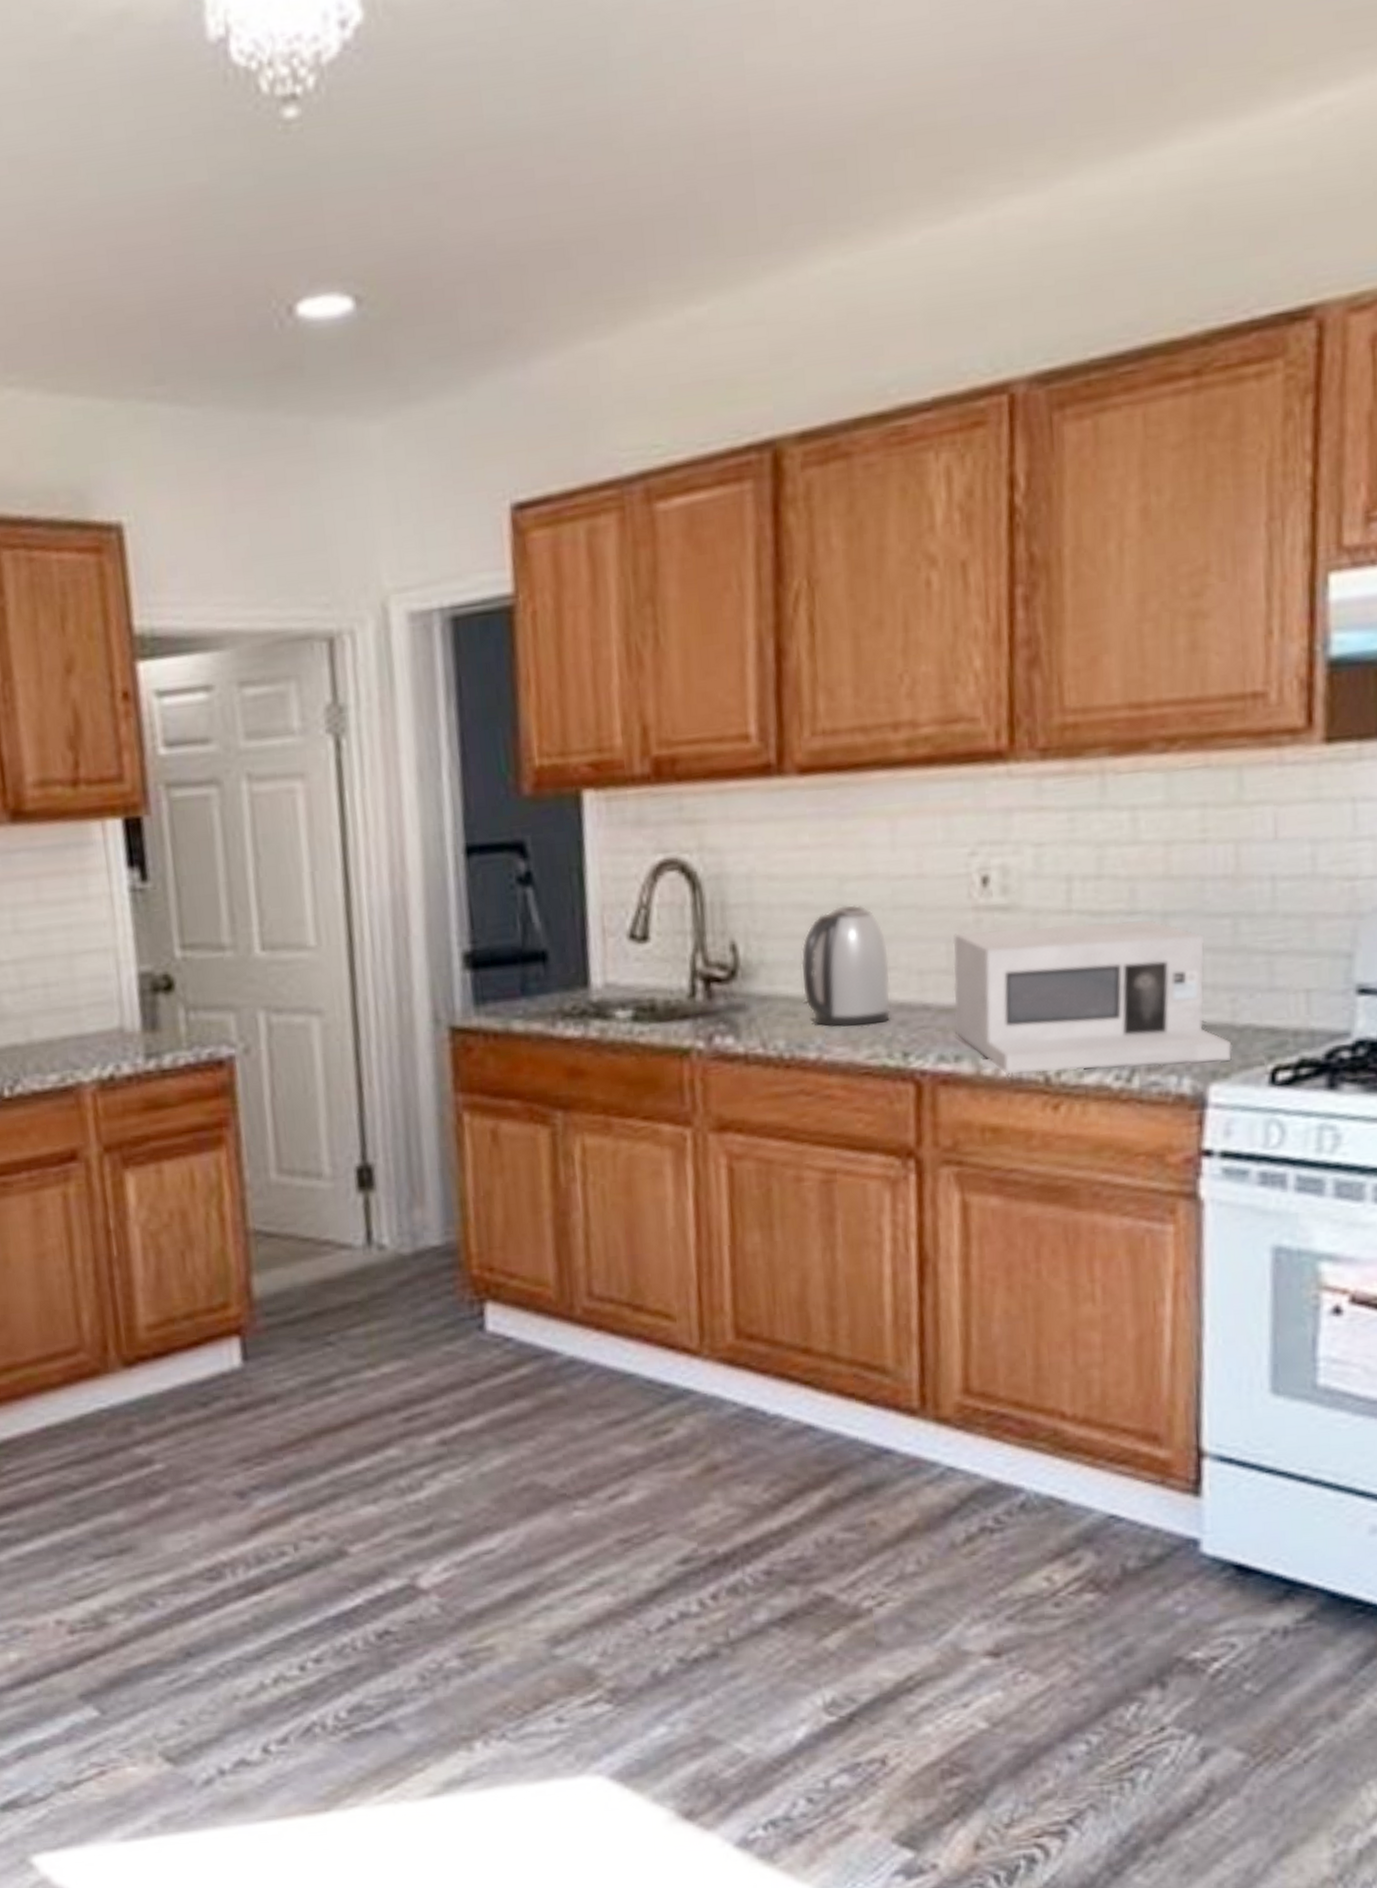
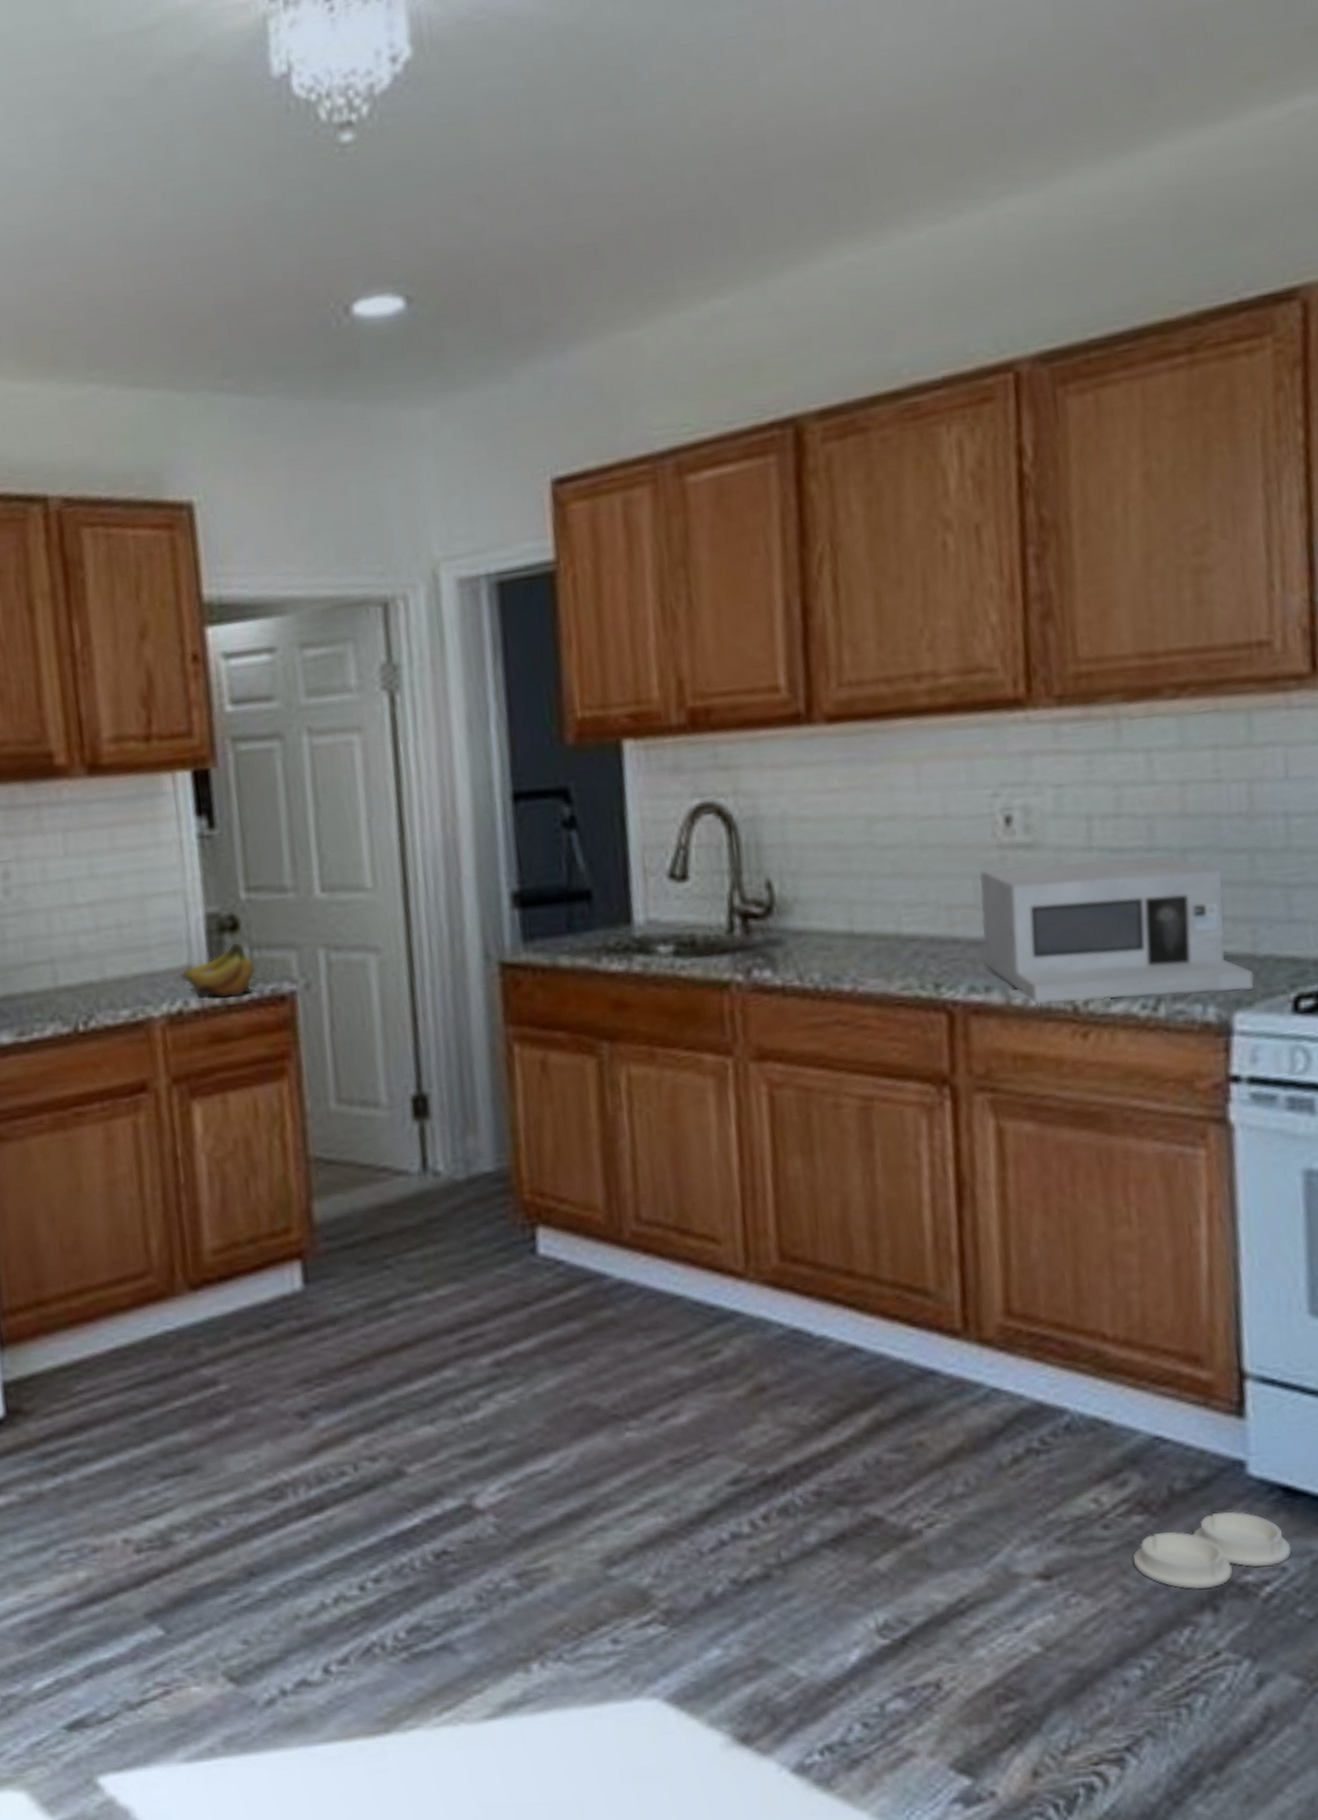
fruit: none [111,1003,192,1063] -> present [180,942,256,999]
kettle: present [801,904,891,1029] -> none [834,844,922,962]
pet bowl: none [1083,1588,1241,1667] -> present [1133,1511,1292,1590]

